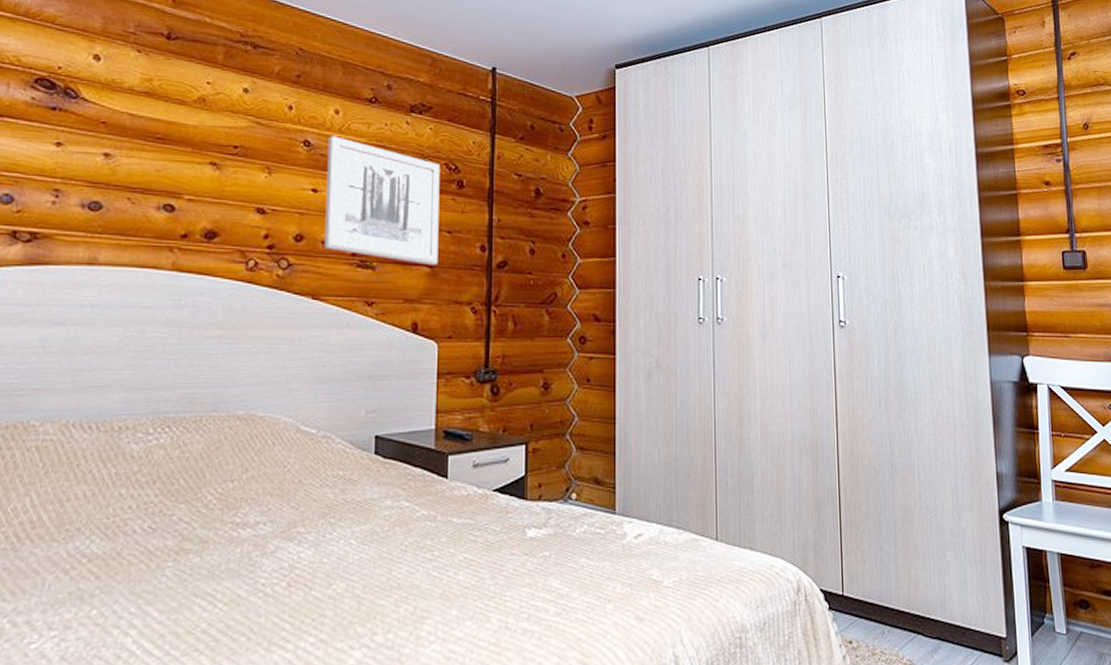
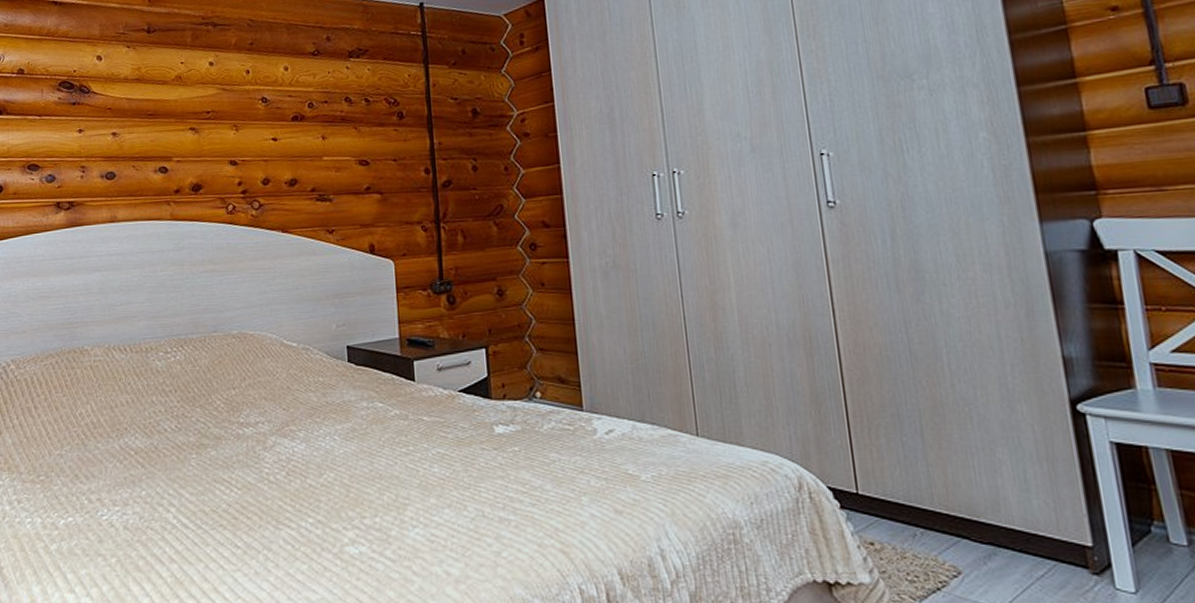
wall art: present [324,136,440,265] -> none [281,89,387,192]

